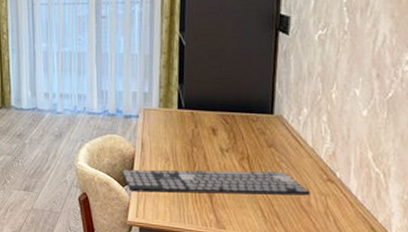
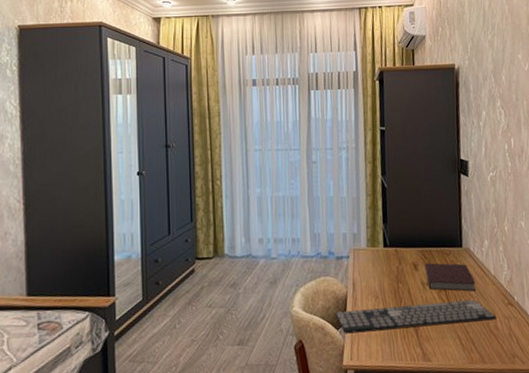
notebook: none [226,128,287,162] -> present [425,263,476,291]

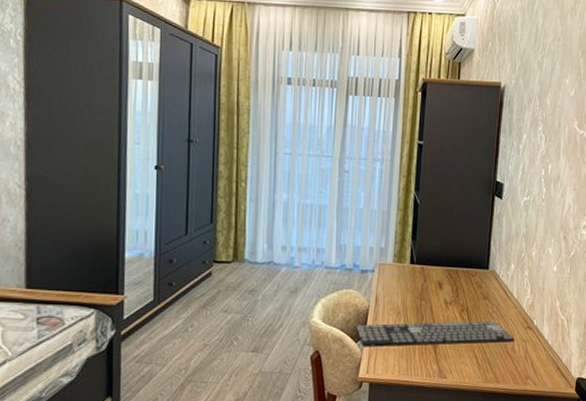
notebook: present [425,263,476,291] -> none [450,283,498,313]

